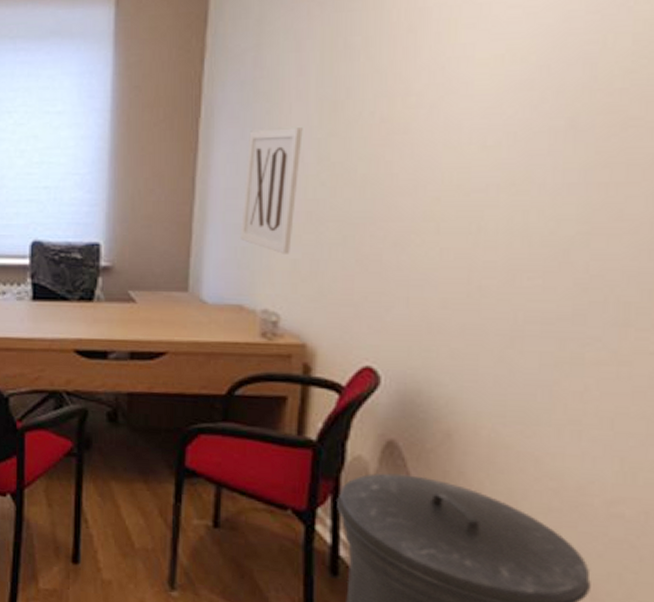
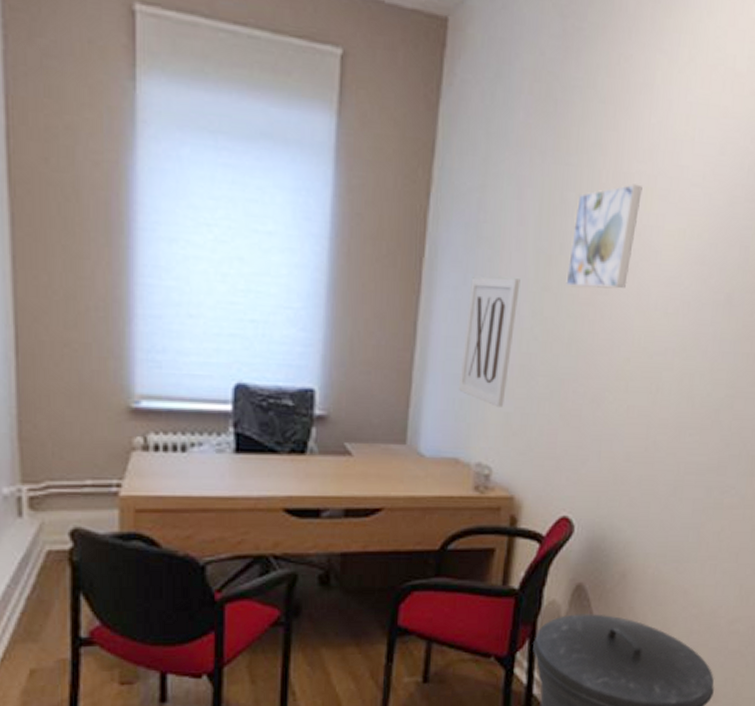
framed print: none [355,17,443,130] -> present [566,184,642,289]

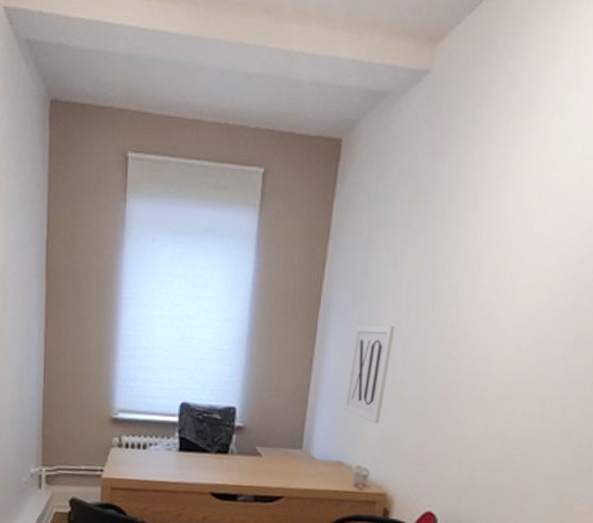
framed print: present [566,184,642,289] -> none [432,250,499,332]

